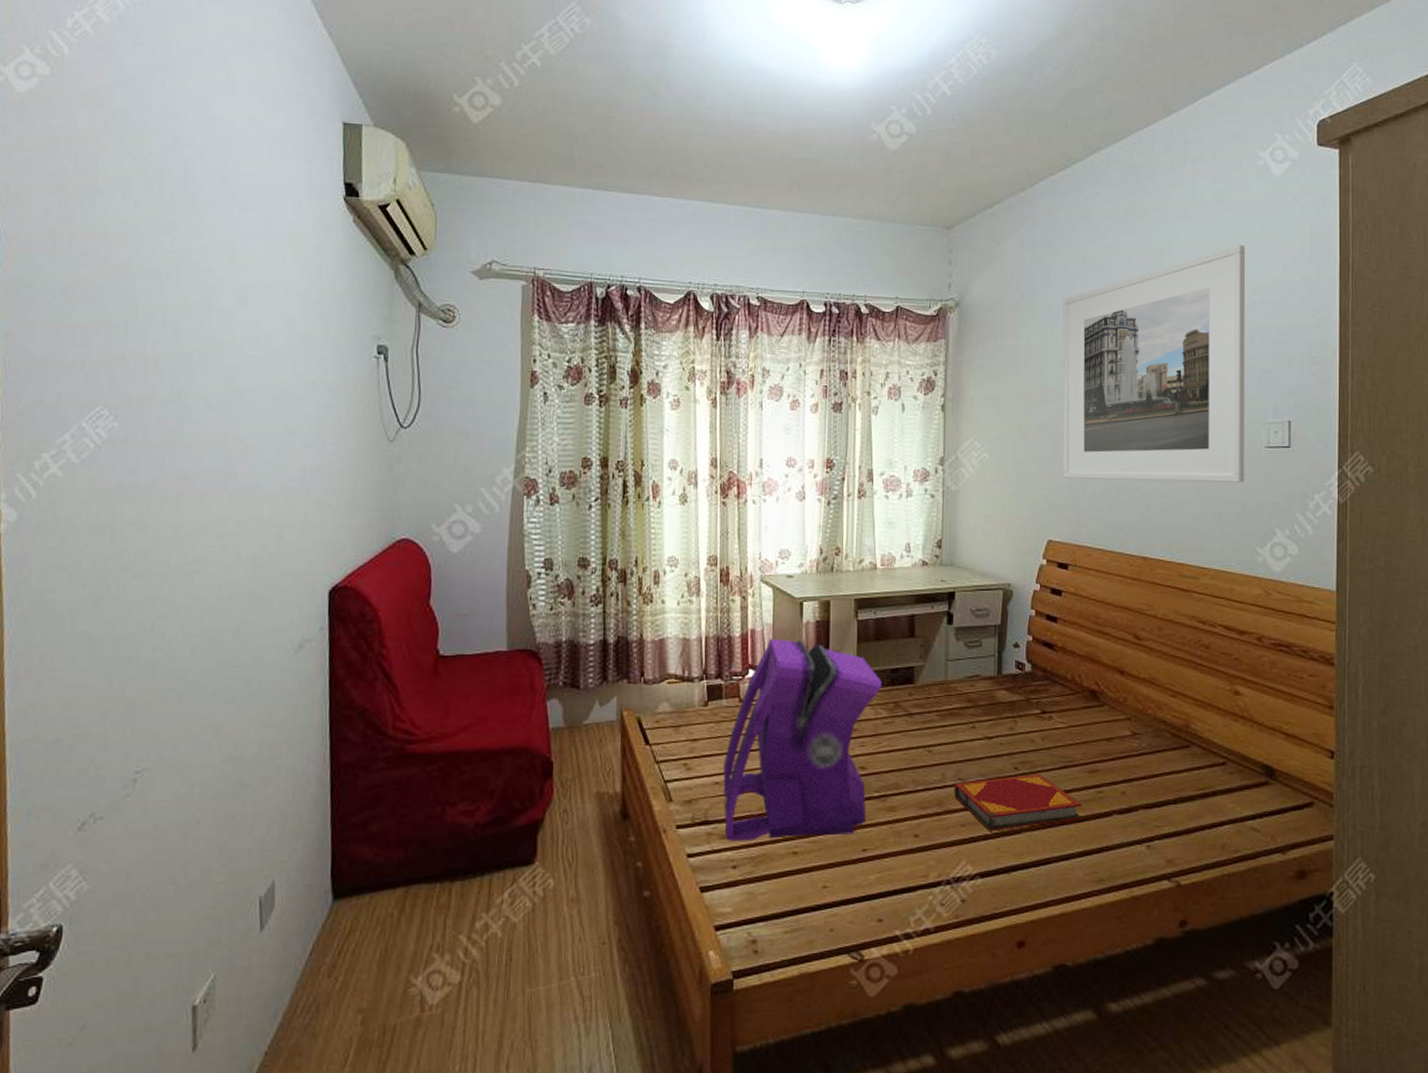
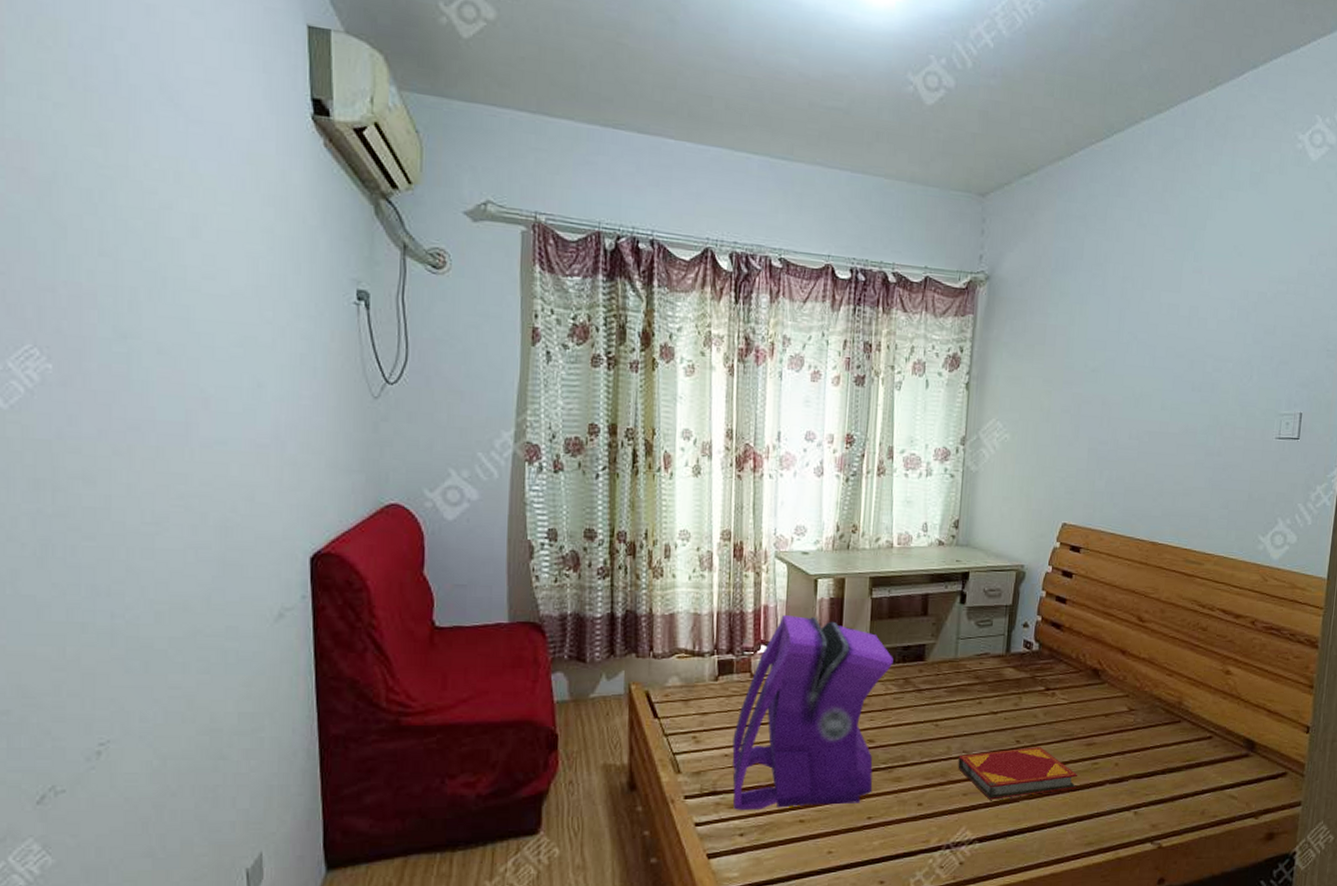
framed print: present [1062,244,1246,483] -> none [1082,231,1277,472]

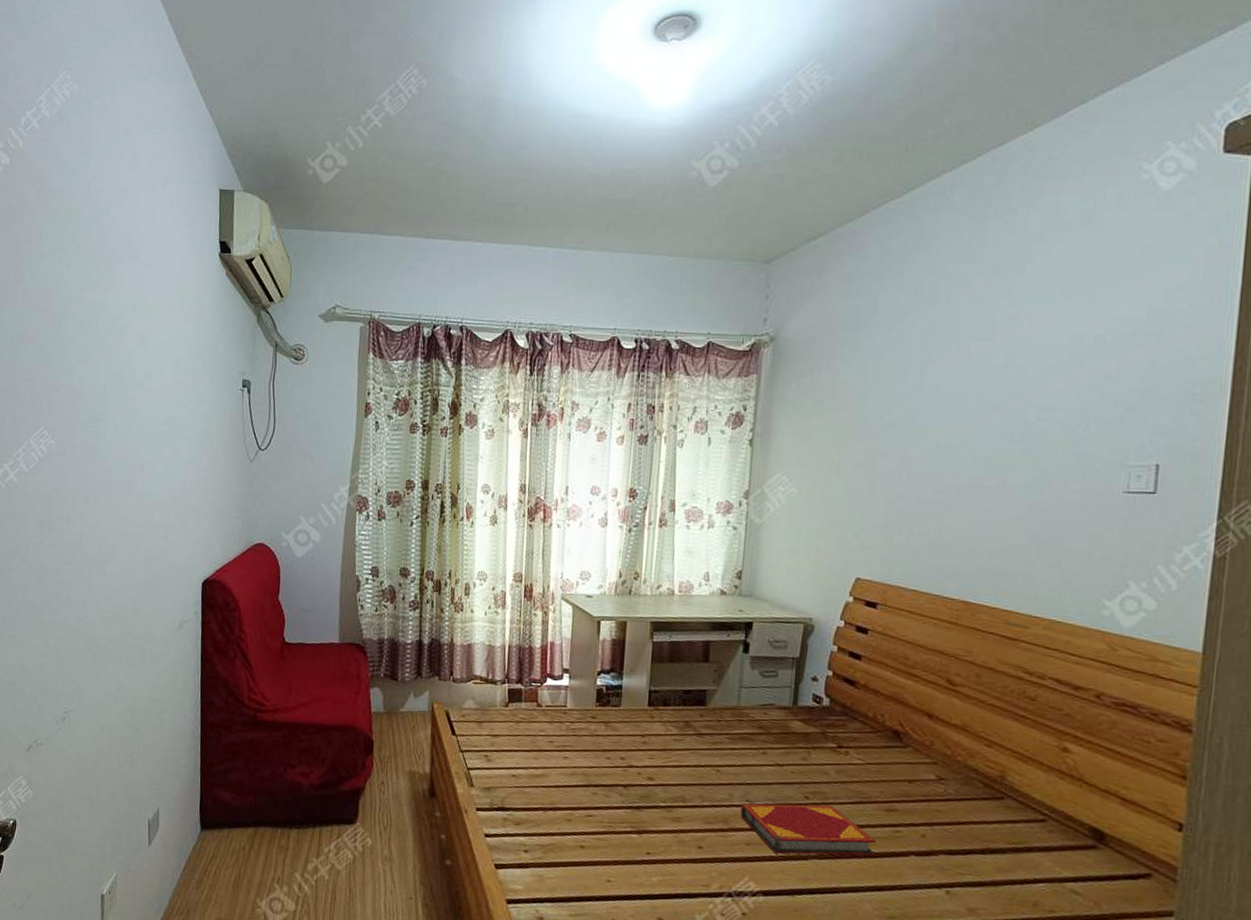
backpack: present [732,615,893,810] -> none [519,652,674,838]

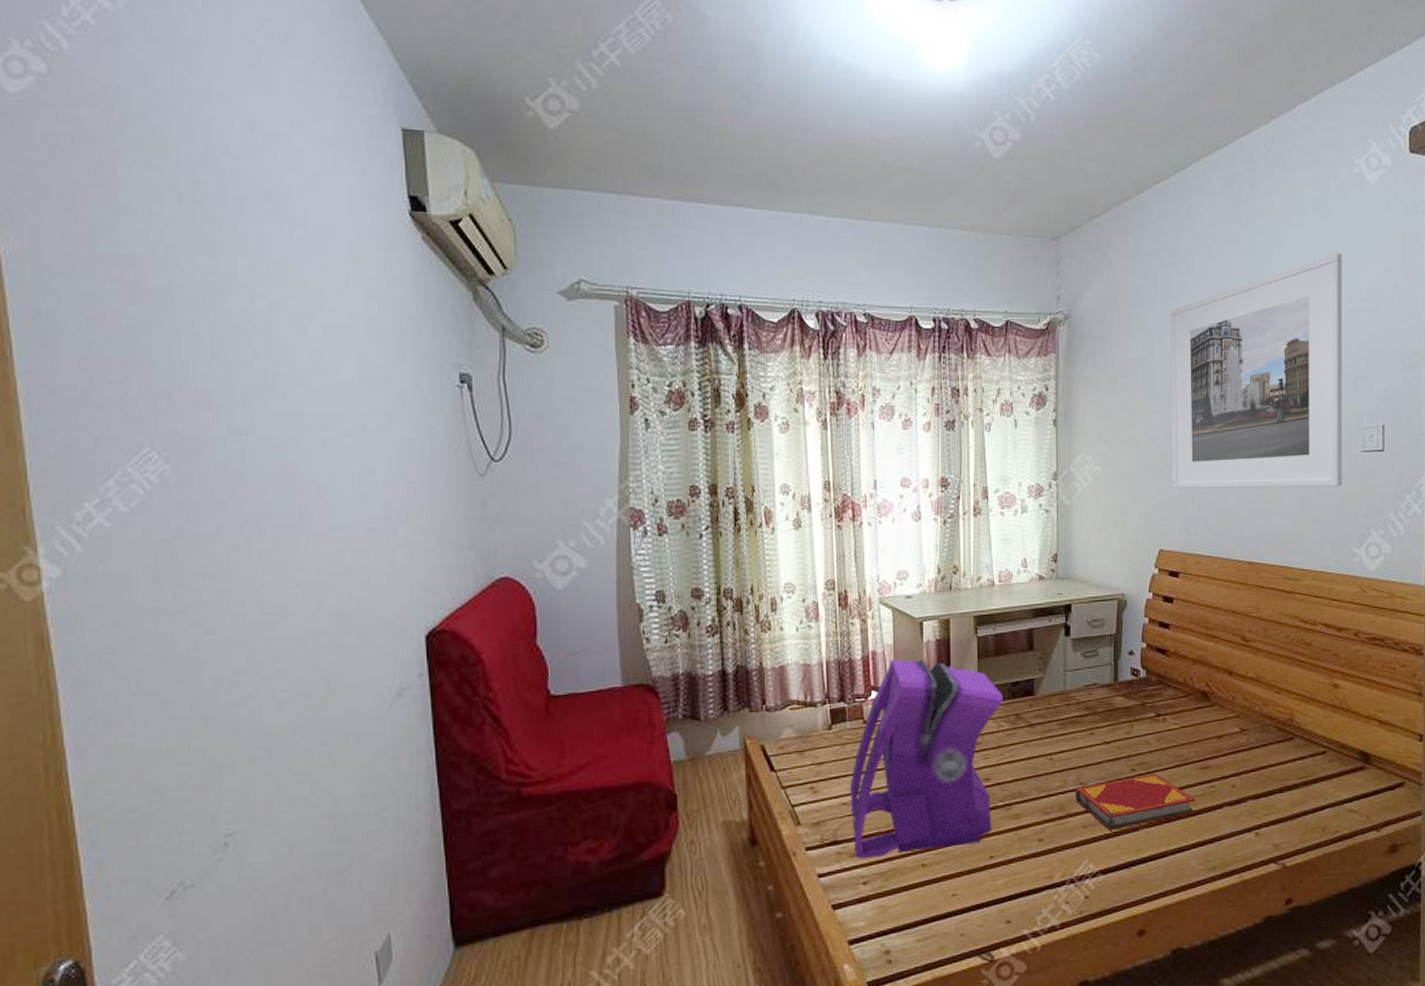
backpack: none [519,652,674,838] -> present [850,659,1003,858]
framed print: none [877,269,1117,530] -> present [1170,252,1343,488]

